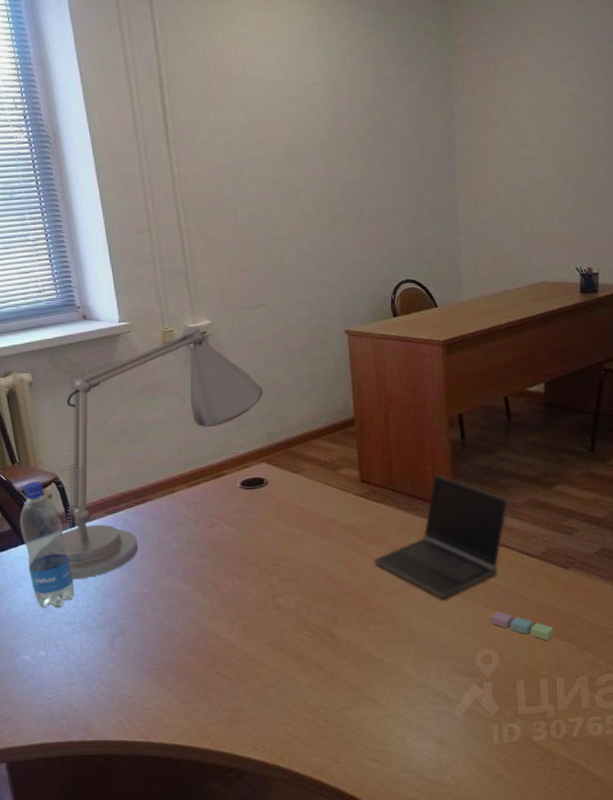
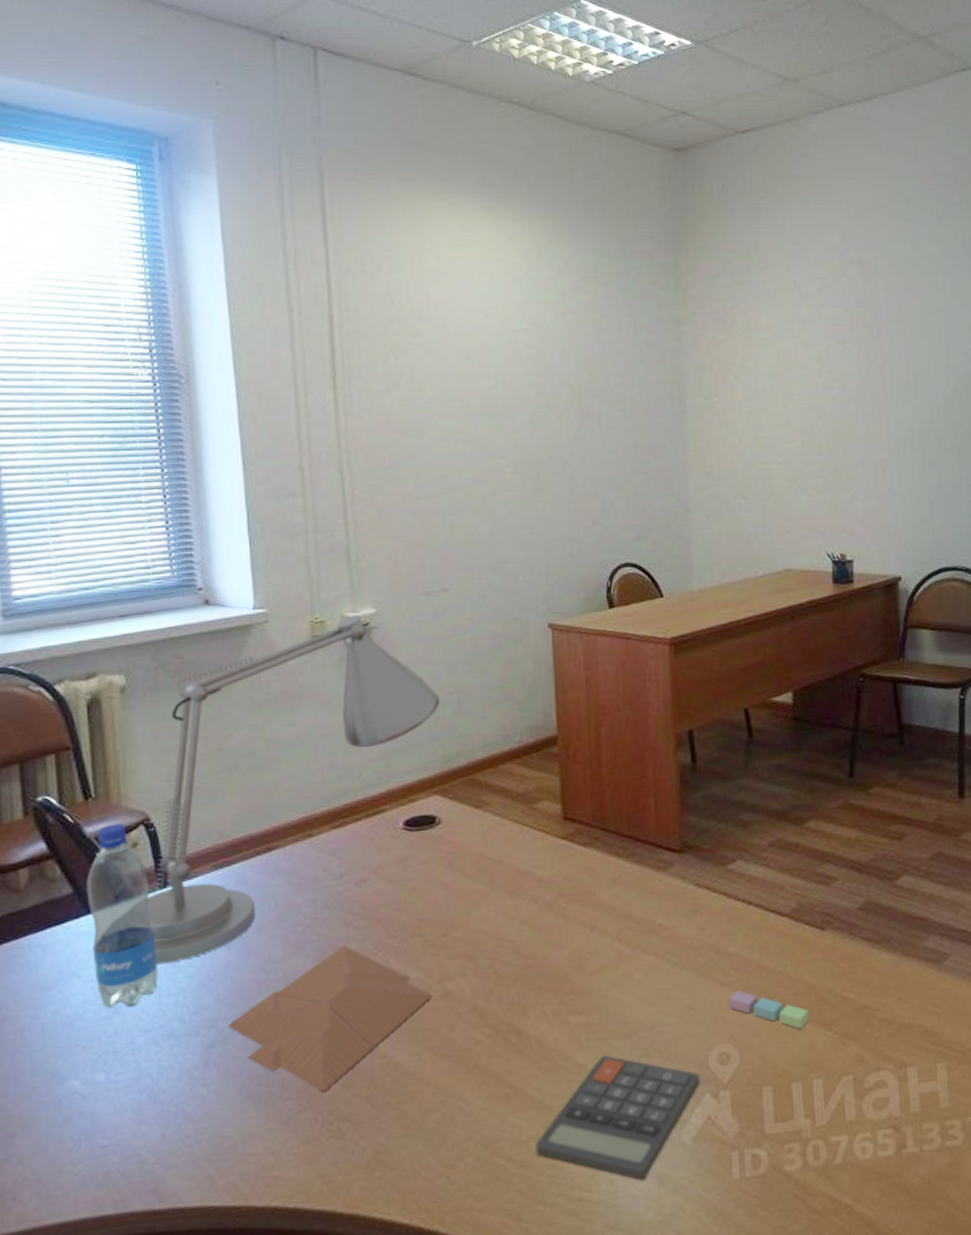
papers: none [125,570,268,670] -> present [228,945,433,1092]
calculator: none [347,653,469,740] -> present [535,1055,700,1179]
laptop computer: present [373,474,509,600] -> none [577,807,751,977]

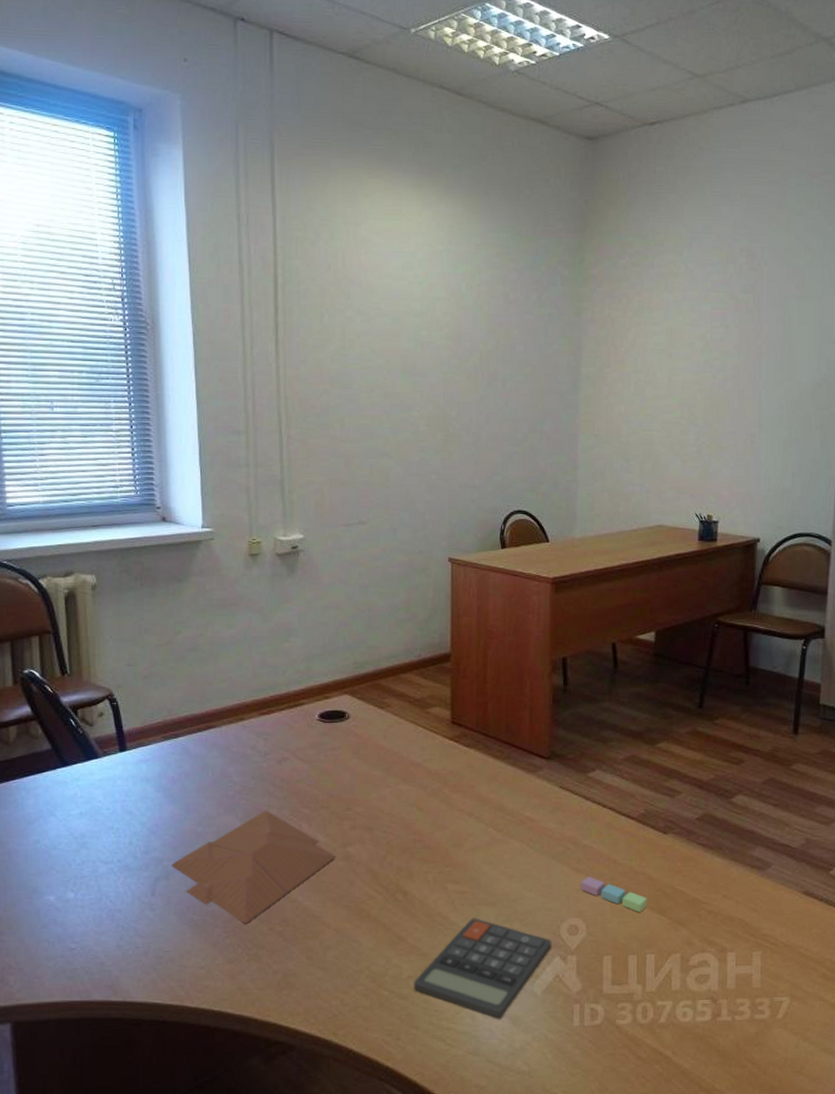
bottle: present [86,823,158,1009] -> none [62,697,117,844]
desk lamp: present [147,615,440,965] -> none [109,539,353,812]

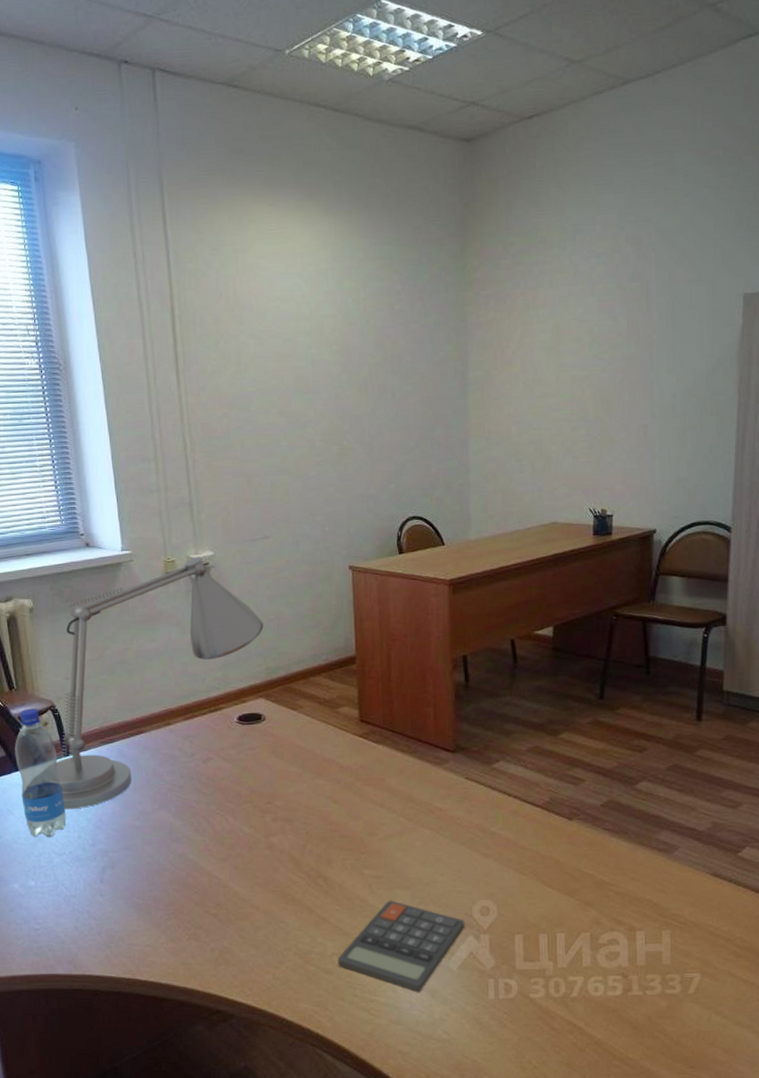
bottle: none [62,697,117,844] -> present [14,708,67,838]
desk lamp: none [109,539,353,812] -> present [56,557,264,810]
papers: present [171,810,336,924] -> none [116,805,261,907]
sticky notes: present [580,875,648,912] -> none [489,860,556,894]

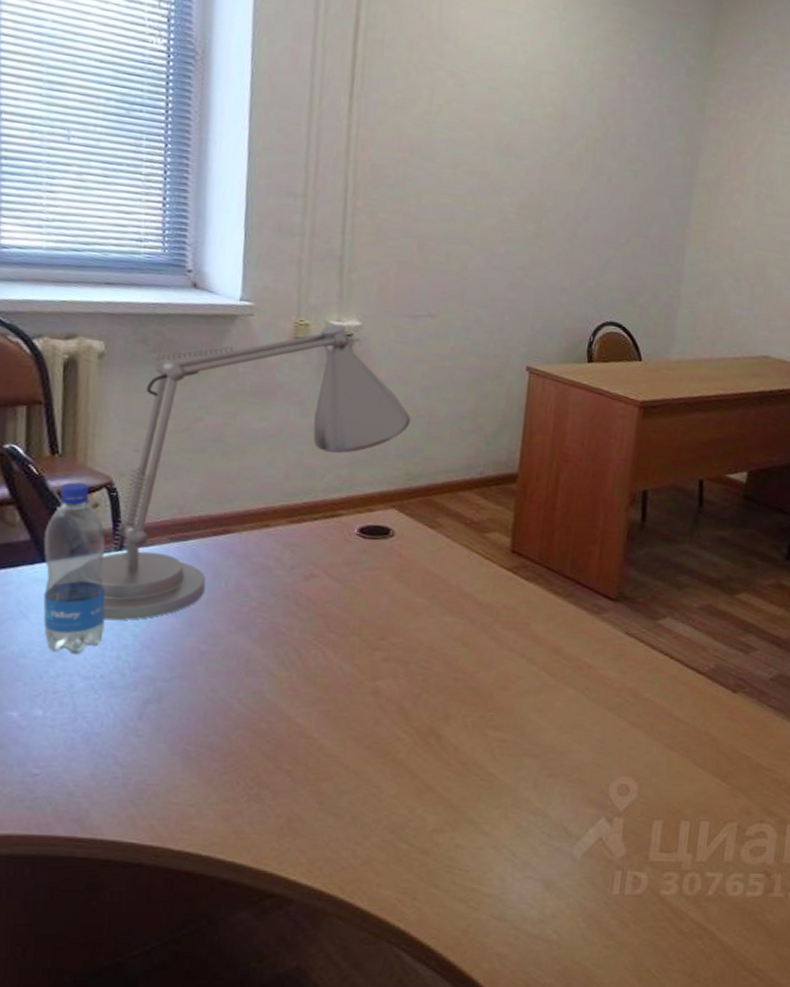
calculator: present [337,900,465,991] -> none [437,769,599,881]

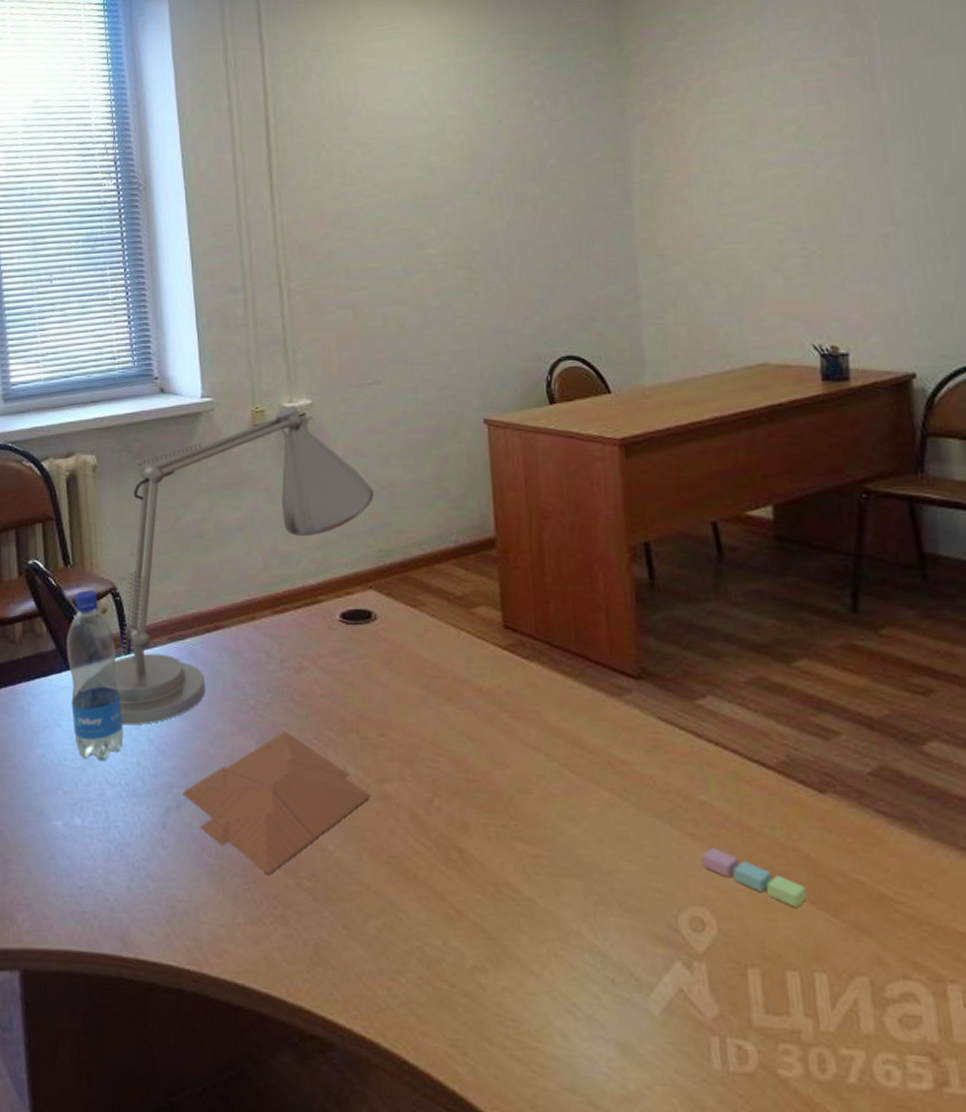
papers: none [165,631,363,759] -> present [182,731,371,874]
sticky notes: none [635,732,709,776] -> present [701,846,807,908]

